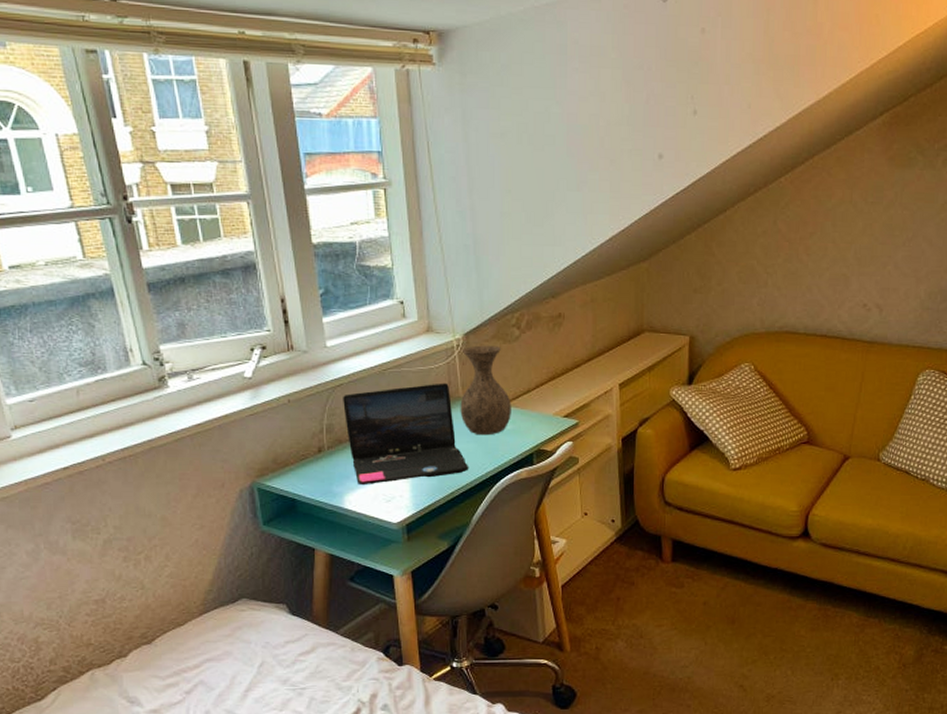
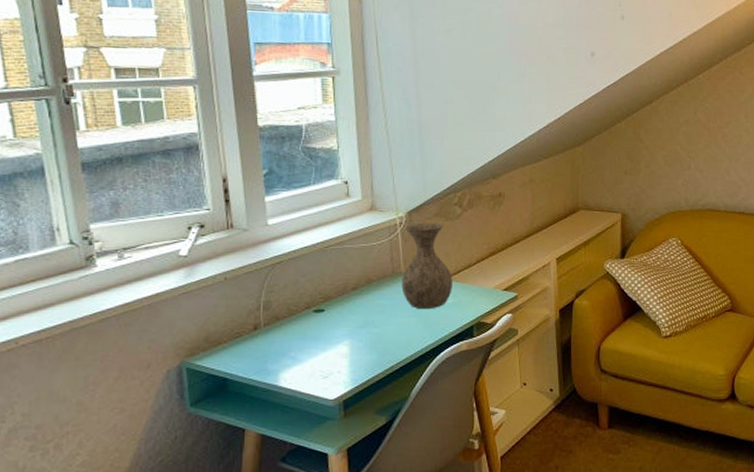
laptop: present [343,383,469,486] -> none [282,259,410,362]

